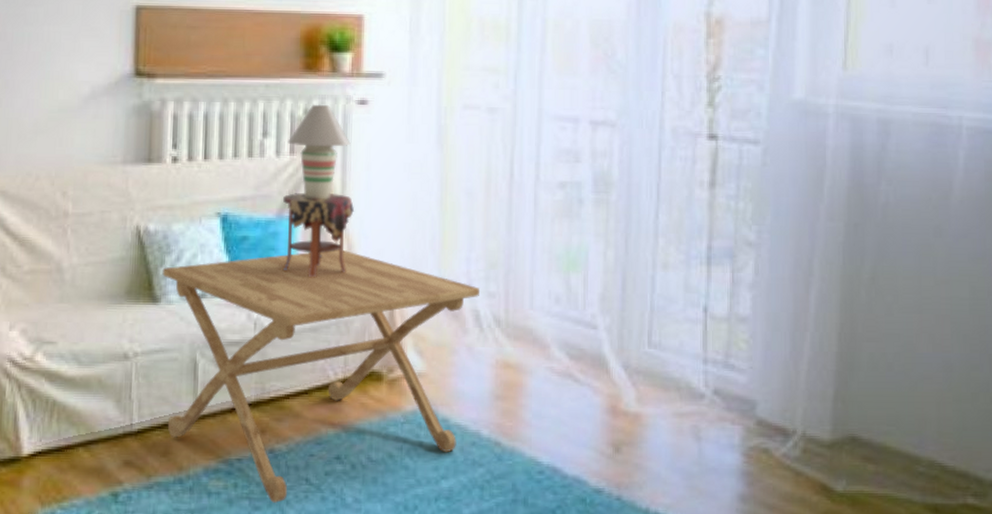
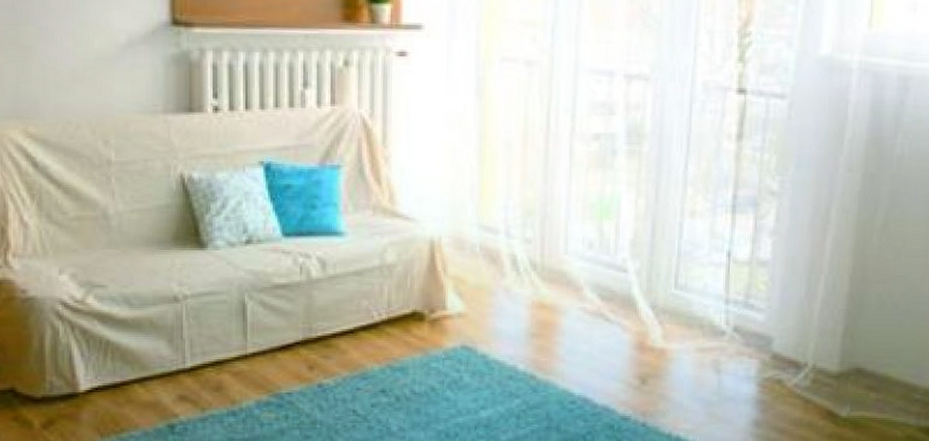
side table: present [162,249,479,503] -> none [208,197,517,432]
table lamp: present [282,104,355,278] -> none [324,55,396,225]

